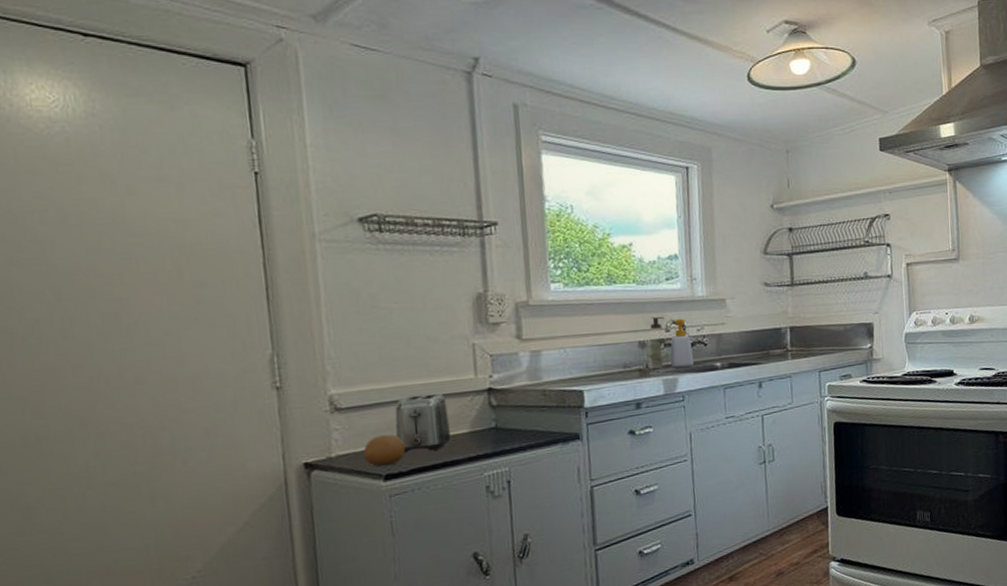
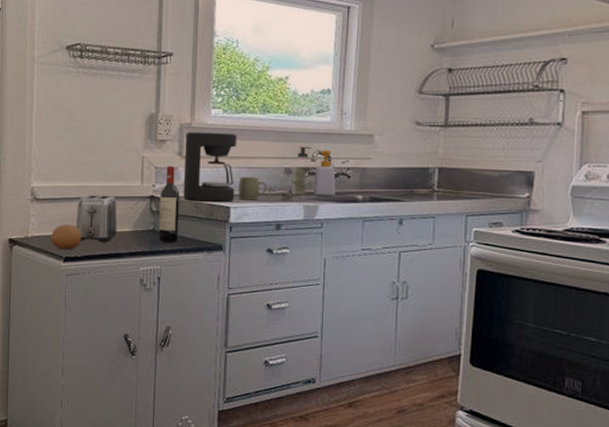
wine bottle: none [499,351,528,440] -> present [158,166,180,242]
coffee maker: none [523,308,588,389] -> present [183,132,237,201]
mug: none [589,354,622,381] -> present [239,177,267,200]

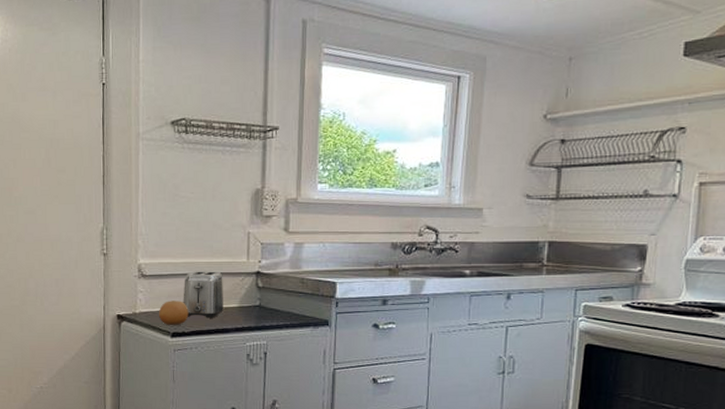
wine bottle: present [158,166,180,242] -> none [265,242,286,318]
coffee maker: present [183,132,237,201] -> none [289,207,344,277]
mug: present [239,177,267,200] -> none [345,252,374,276]
soap dispenser: present [291,146,312,194] -> none [397,220,420,269]
soap bottle: present [312,150,335,197] -> none [419,224,443,272]

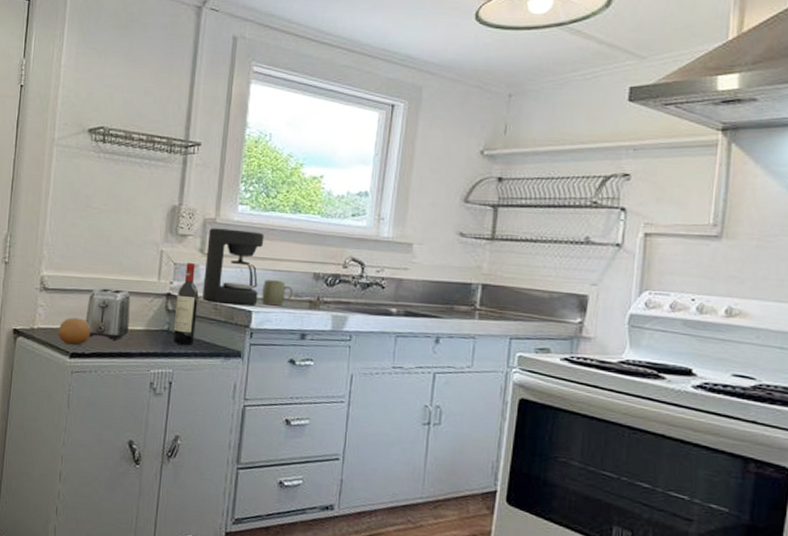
wine bottle: none [265,242,286,318] -> present [173,263,199,345]
coffee maker: none [289,207,344,277] -> present [202,228,264,305]
mug: none [345,252,374,276] -> present [262,280,293,306]

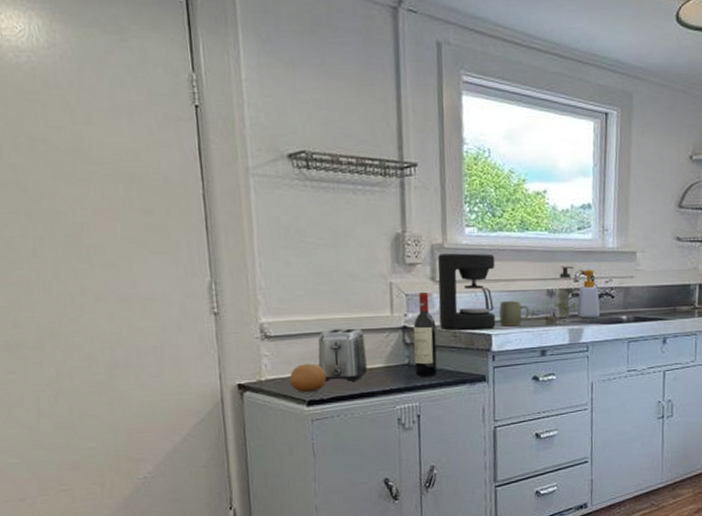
soap dispenser: none [319,251,344,303] -> present [554,266,576,318]
soap bottle: none [342,256,369,308] -> present [576,269,600,319]

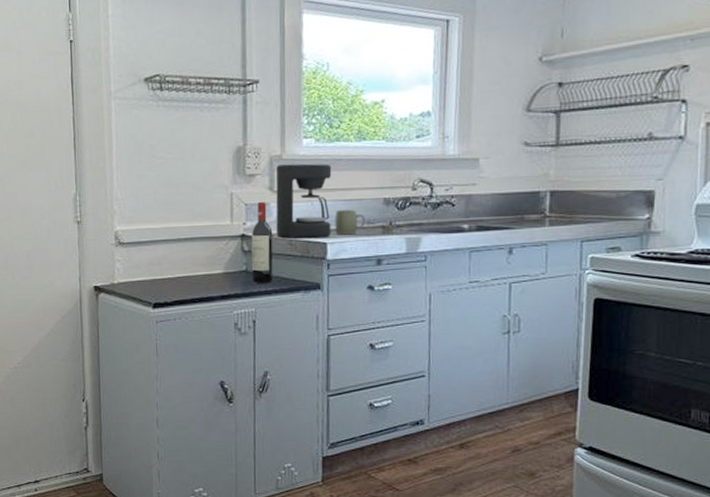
fruit: present [290,363,327,393] -> none [139,269,171,296]
toaster: present [317,328,367,382] -> none [163,236,208,286]
soap dispenser: present [554,266,576,318] -> none [391,174,414,227]
soap bottle: present [576,269,600,319] -> none [414,177,439,228]

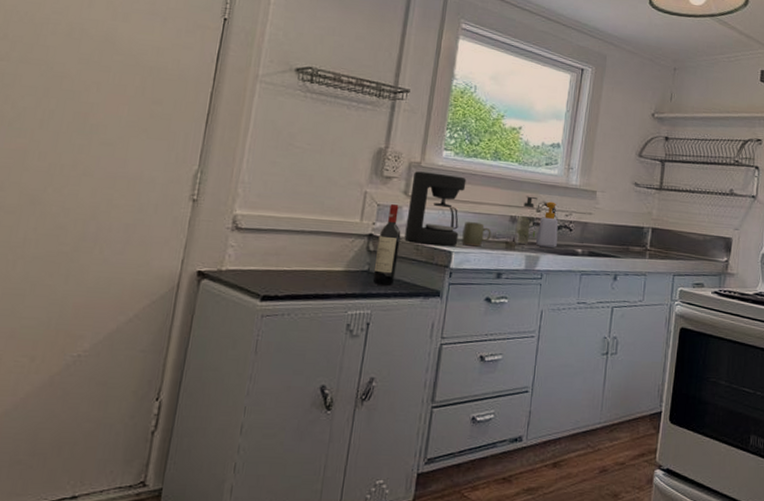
soap dispenser: none [391,174,414,227] -> present [514,196,538,244]
soap bottle: none [414,177,439,228] -> present [535,201,559,249]

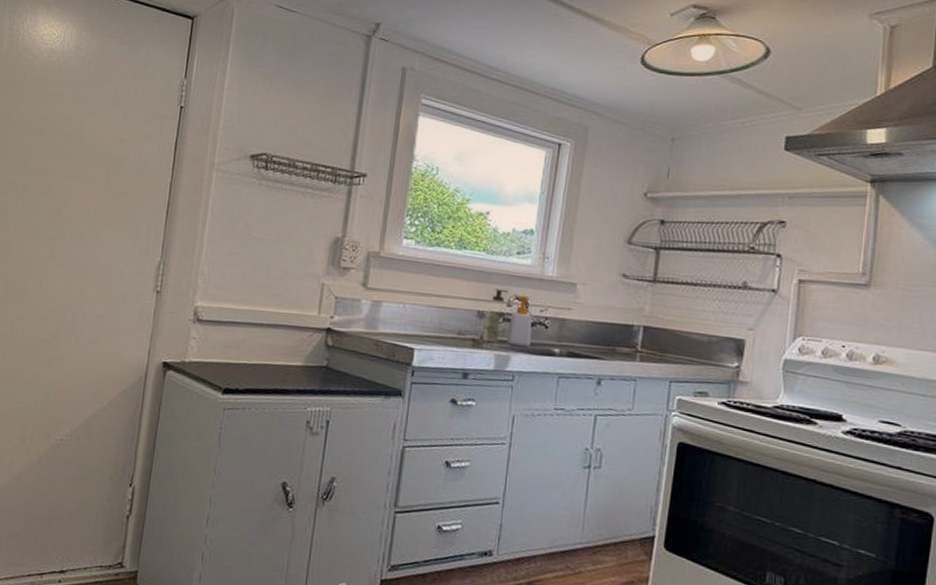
wine bottle: present [372,204,401,286] -> none [331,297,360,383]
coffee maker: present [404,171,467,246] -> none [364,261,429,343]
mug: present [462,222,492,247] -> none [424,316,457,344]

